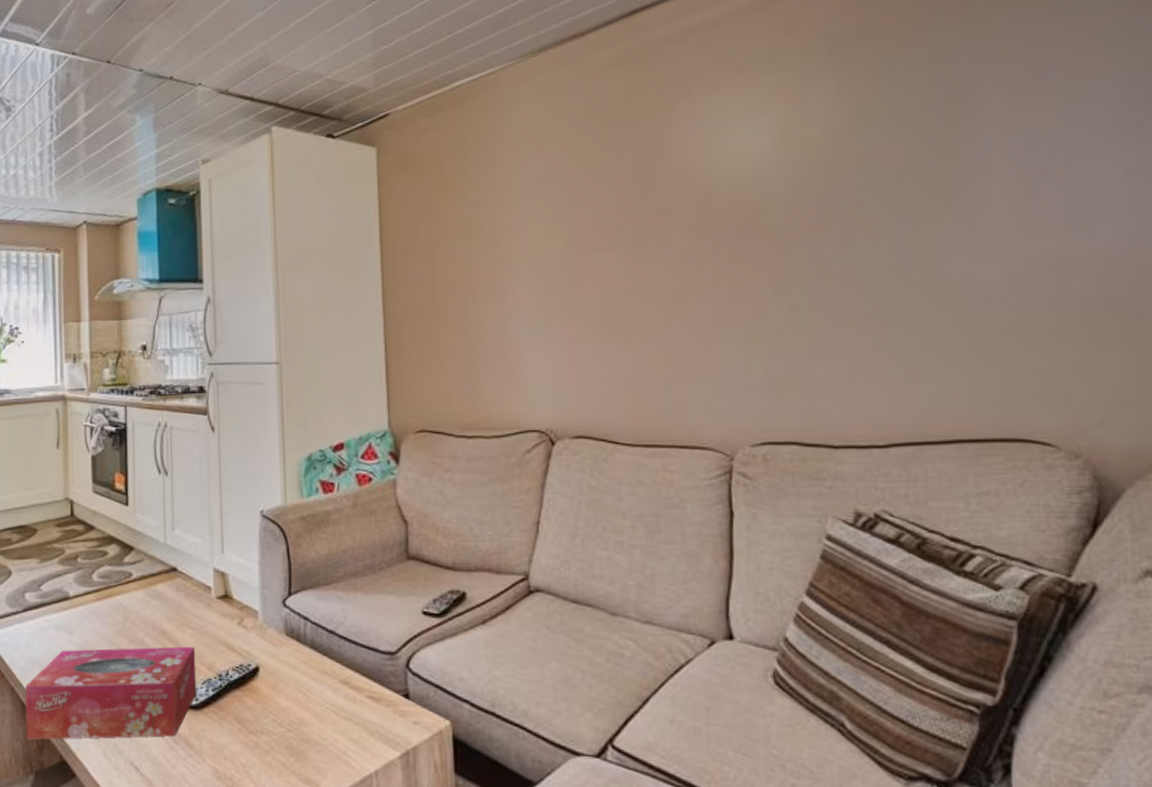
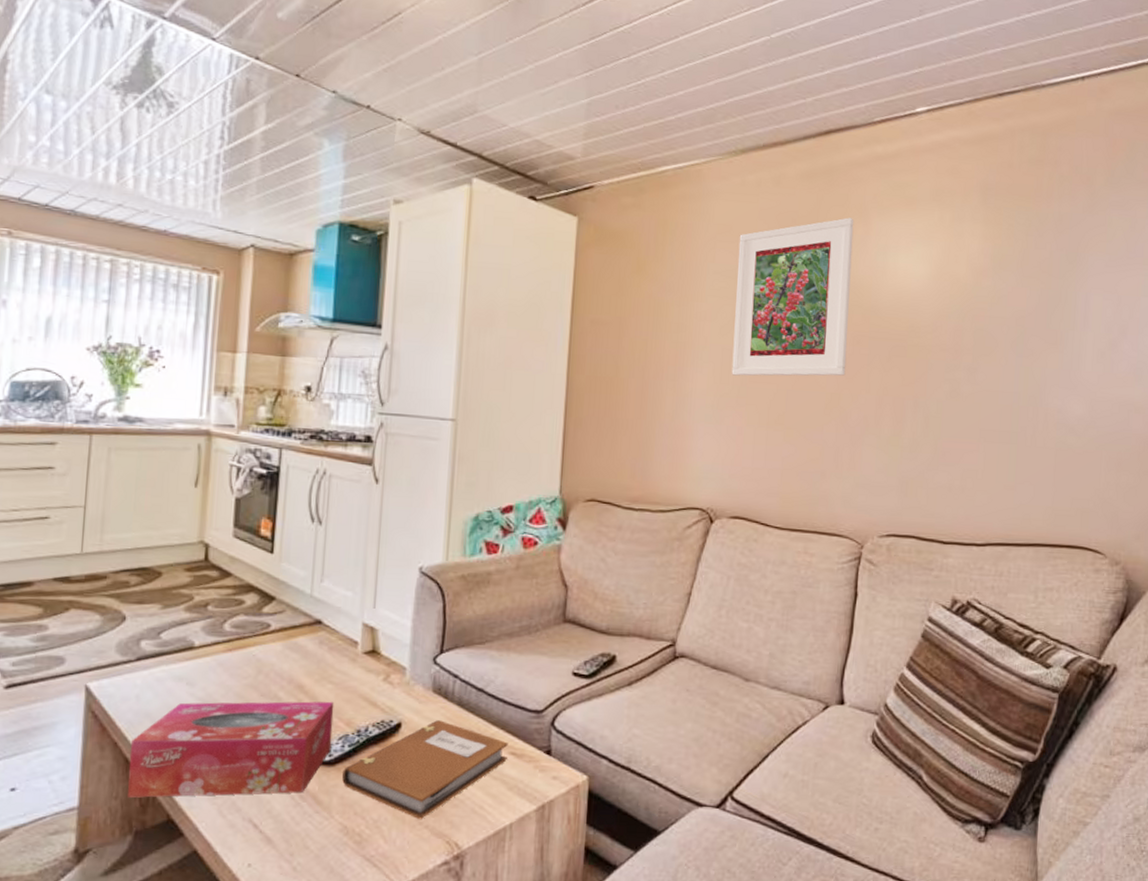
notebook: none [209,663,365,765] -> present [342,720,508,820]
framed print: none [547,98,687,286] -> present [731,217,854,376]

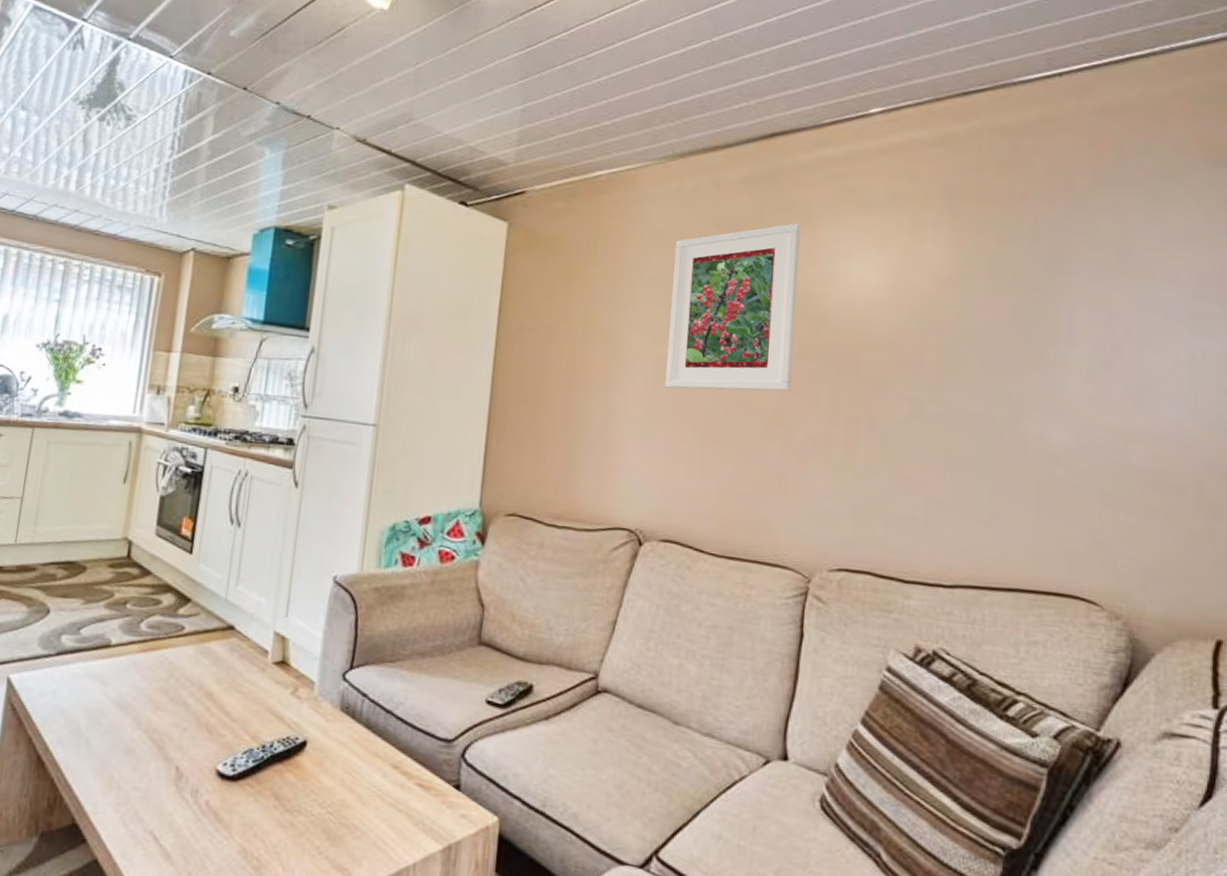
tissue box: present [128,701,334,798] -> none [37,701,242,808]
notebook: present [342,720,508,820] -> none [244,741,416,850]

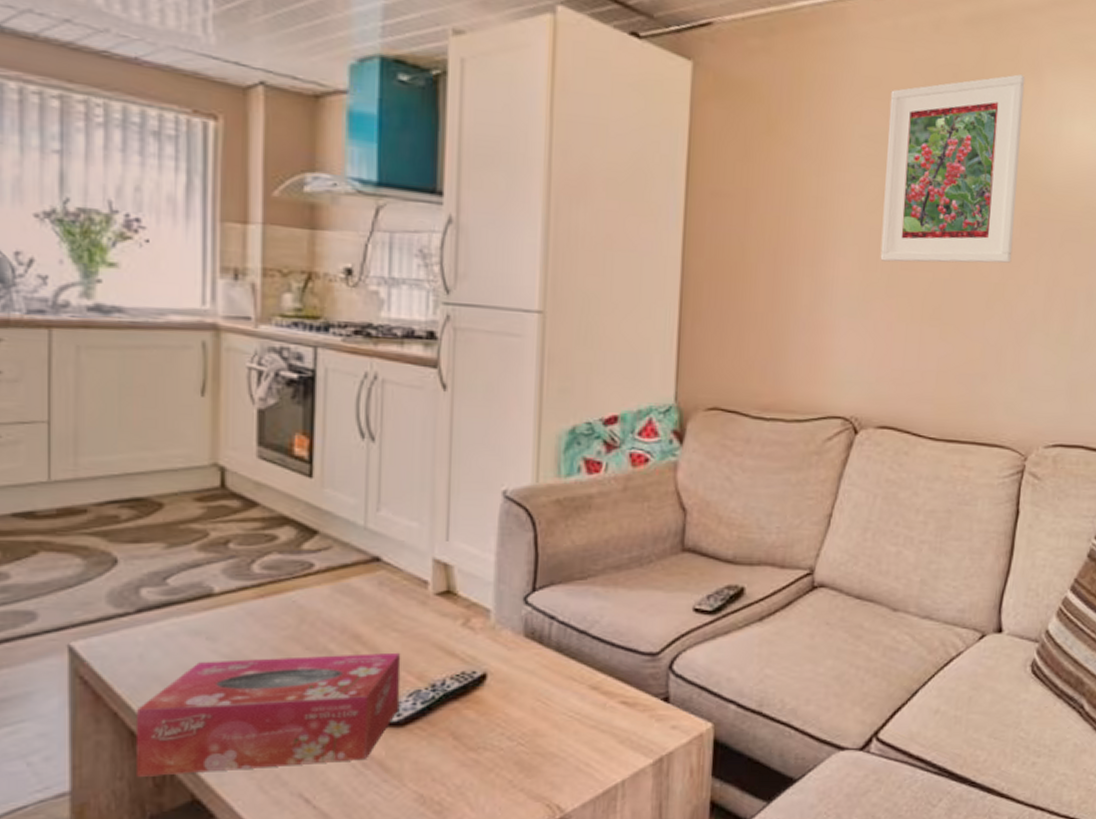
tissue box: none [37,701,242,808] -> present [135,652,401,777]

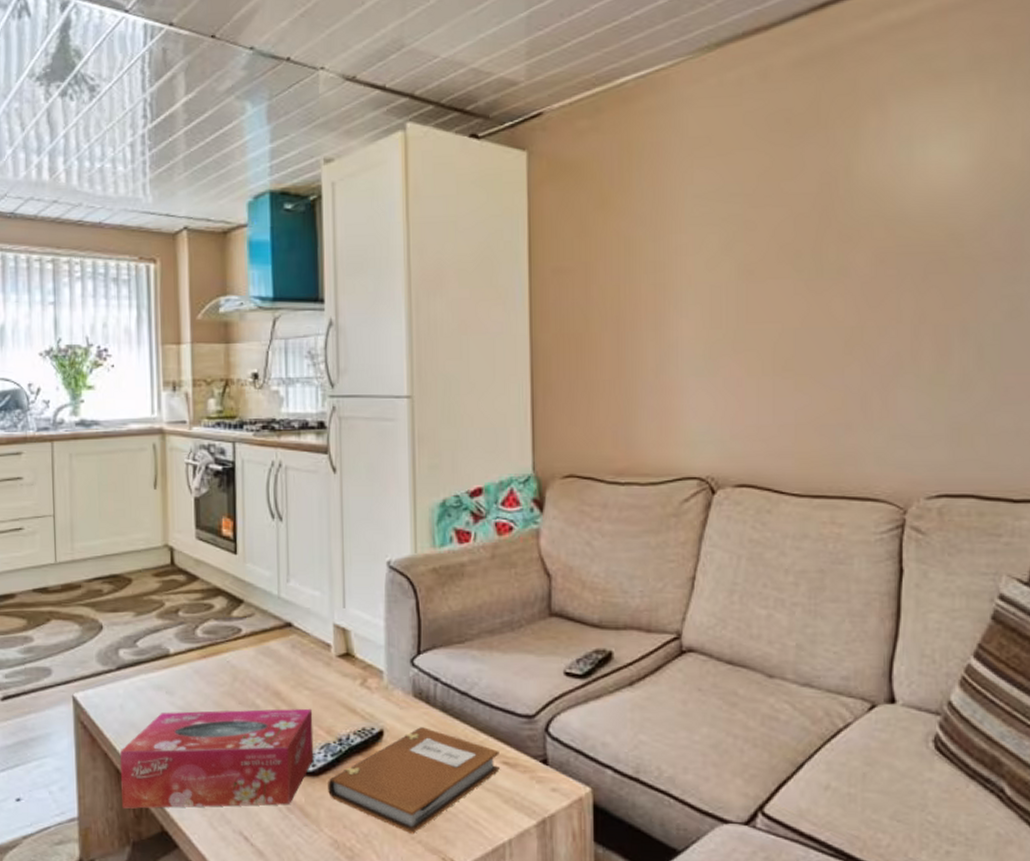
notebook: none [415,669,618,783] -> present [328,727,500,835]
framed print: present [880,74,1026,264] -> none [721,107,868,317]

